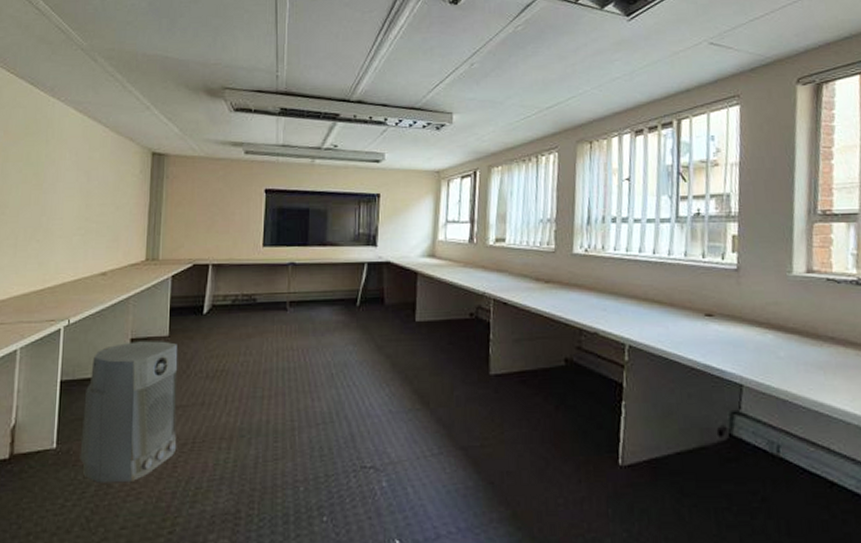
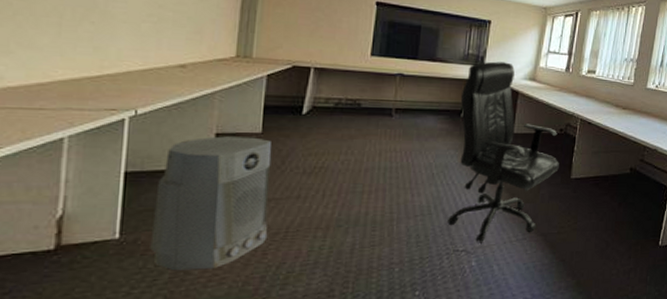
office chair: none [350,239,474,459] -> present [446,61,559,243]

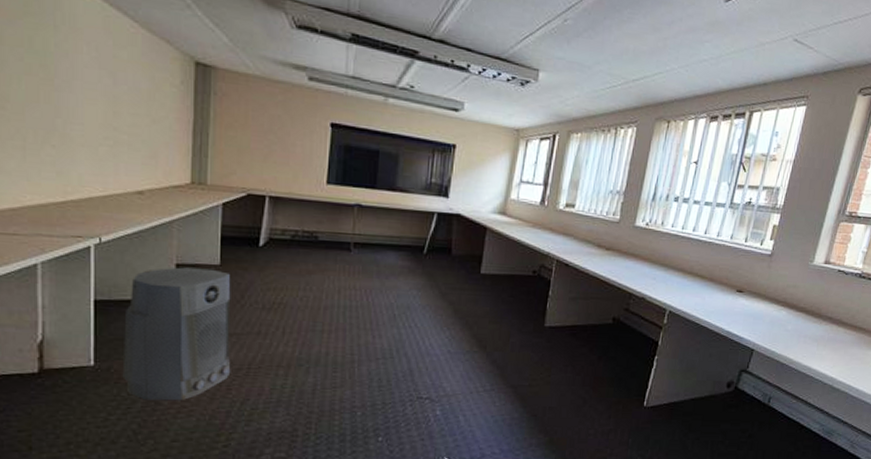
office chair: present [446,61,559,243] -> none [409,192,532,392]

